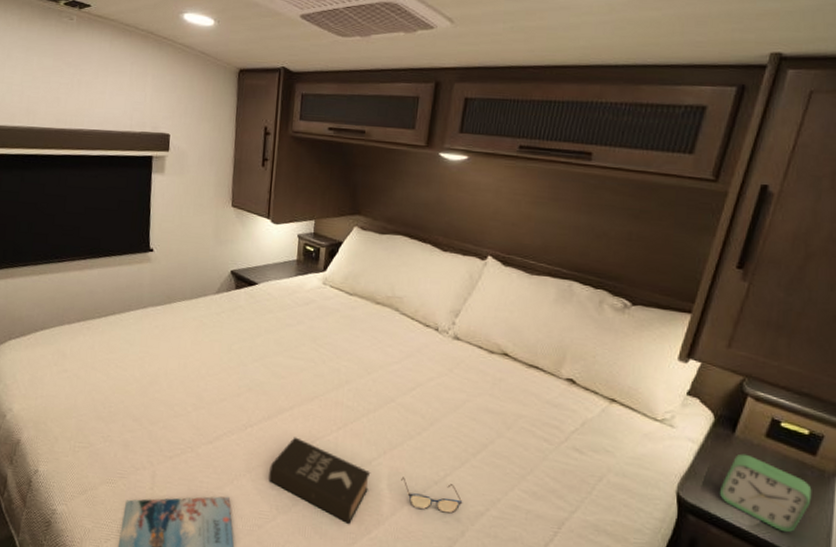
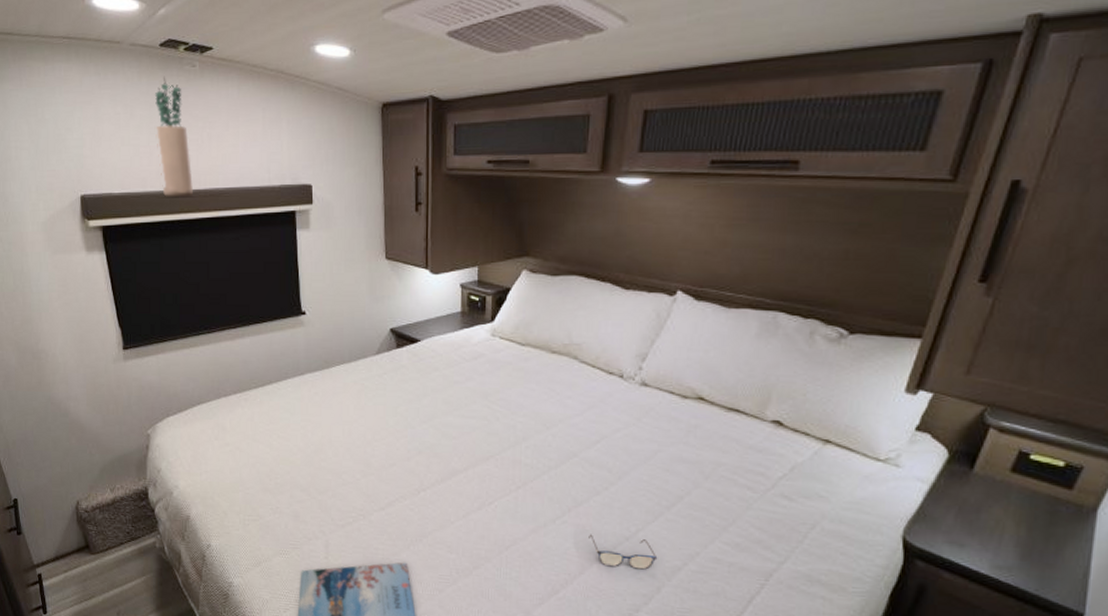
vase: none [28,25,60,134] -> present [154,76,194,197]
book: present [268,437,371,524] -> none [446,499,555,584]
alarm clock: present [719,453,812,533] -> none [953,491,1066,575]

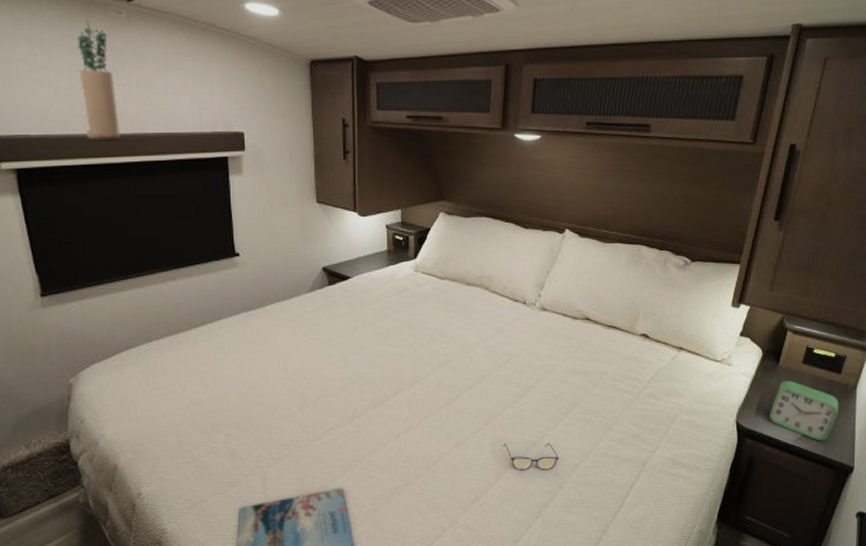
alarm clock: none [953,491,1066,575] -> present [769,380,839,441]

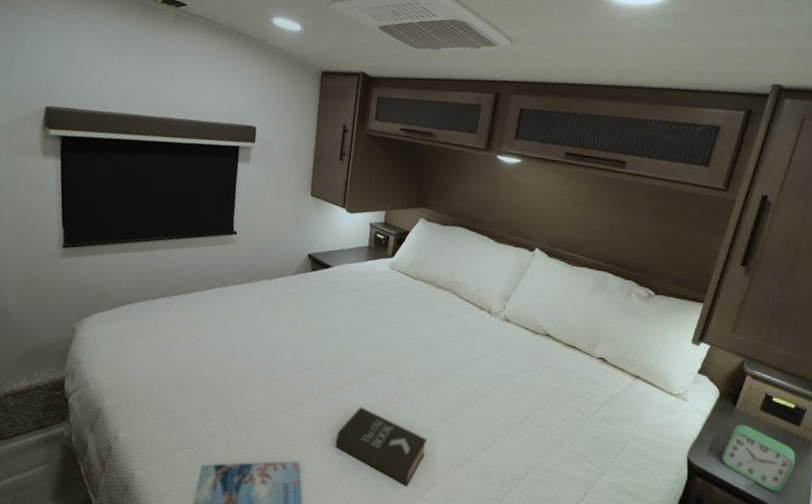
vase: present [77,20,121,140] -> none [124,19,155,122]
book: none [379,421,475,494] -> present [335,407,428,486]
glasses: present [503,443,560,471] -> none [454,443,508,477]

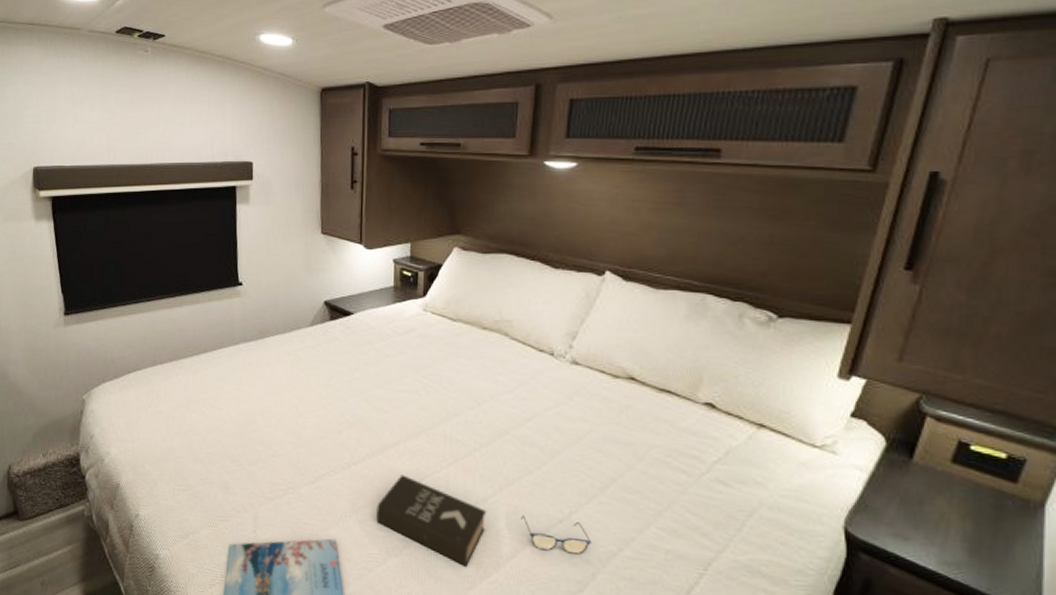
glasses: none [454,443,508,477] -> present [521,515,592,555]
alarm clock: present [721,424,796,492] -> none [896,482,1014,573]

